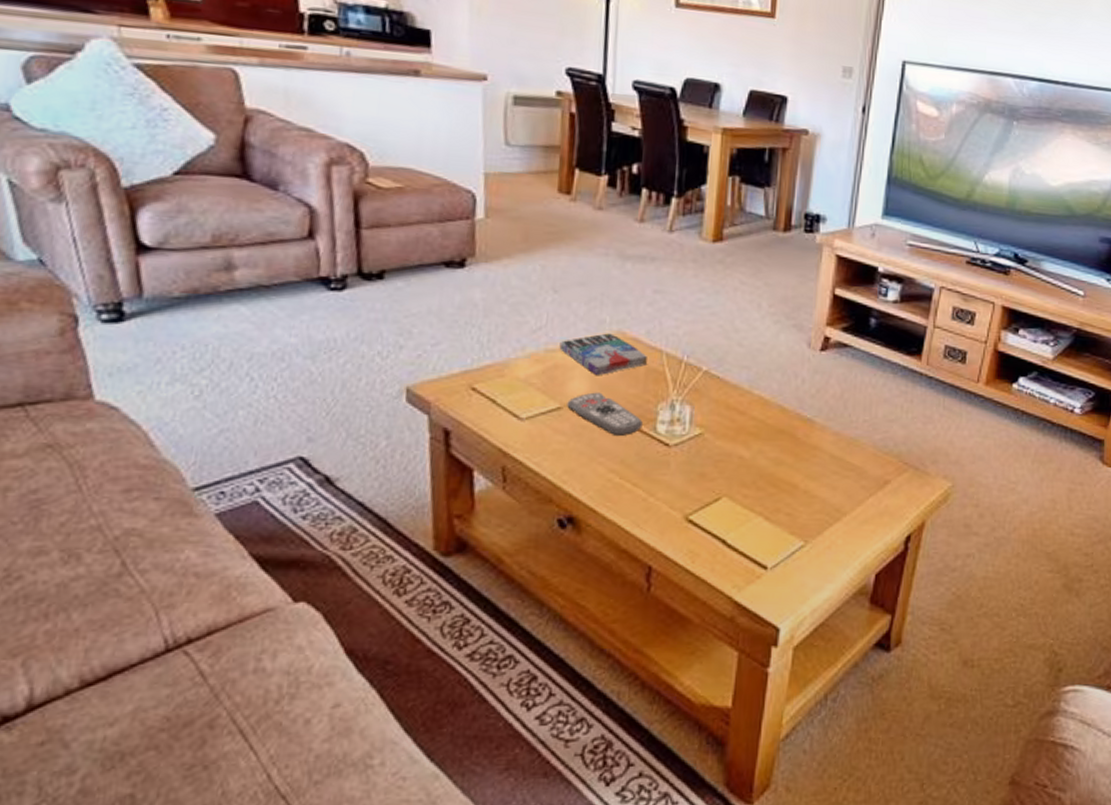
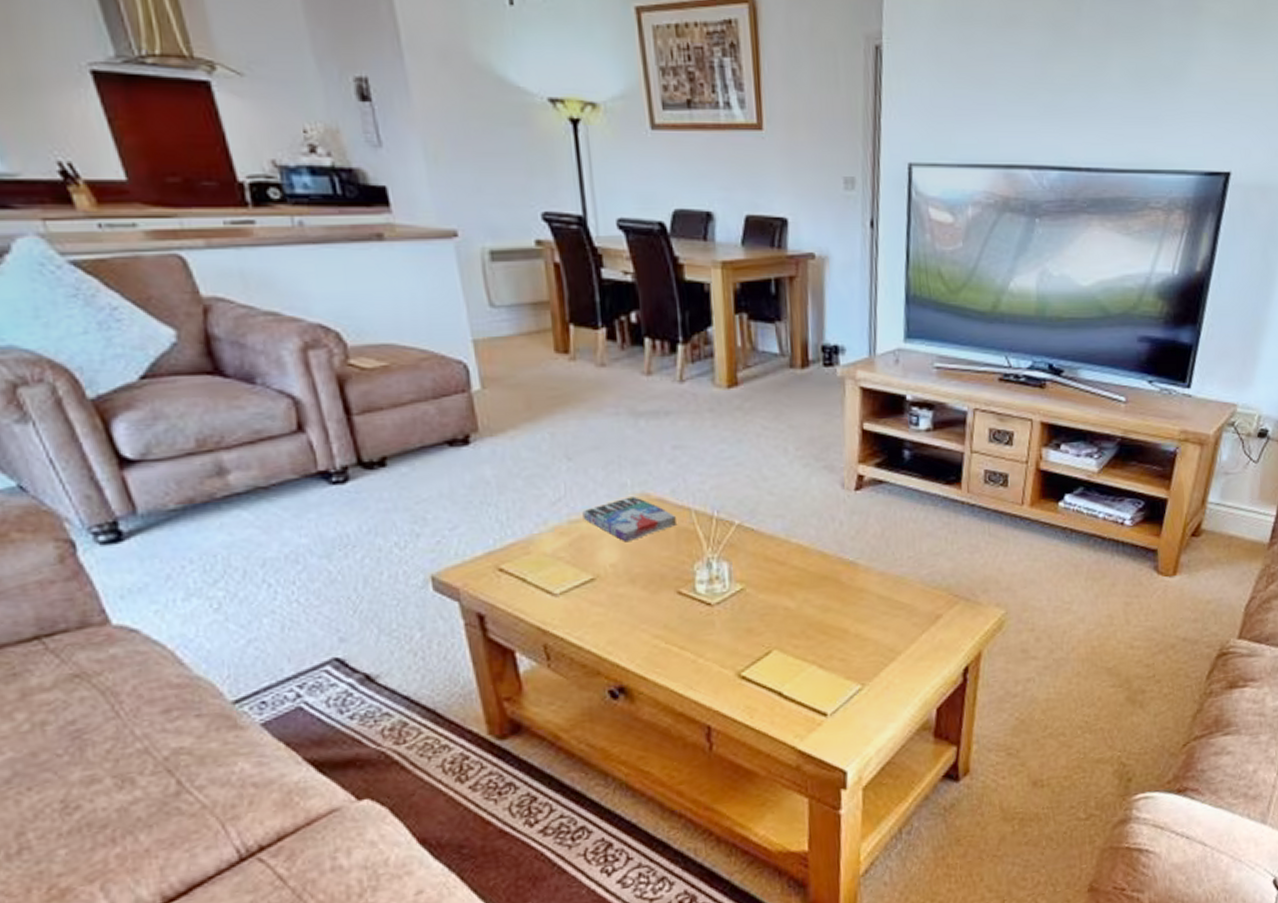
remote control: present [567,392,643,436] -> none [600,559,681,601]

